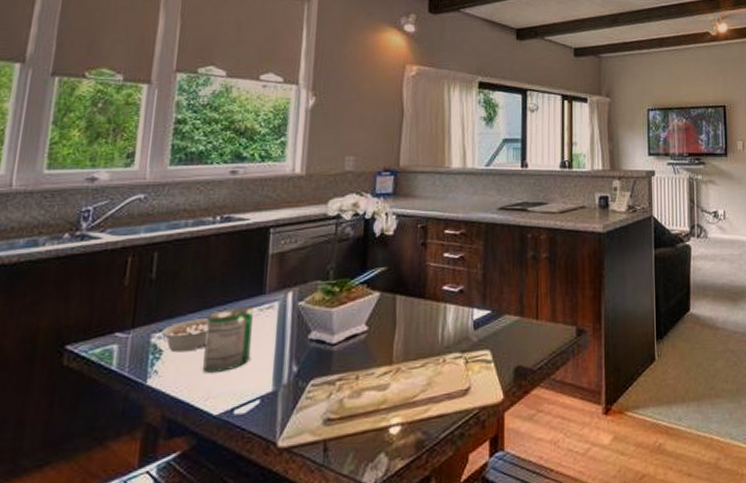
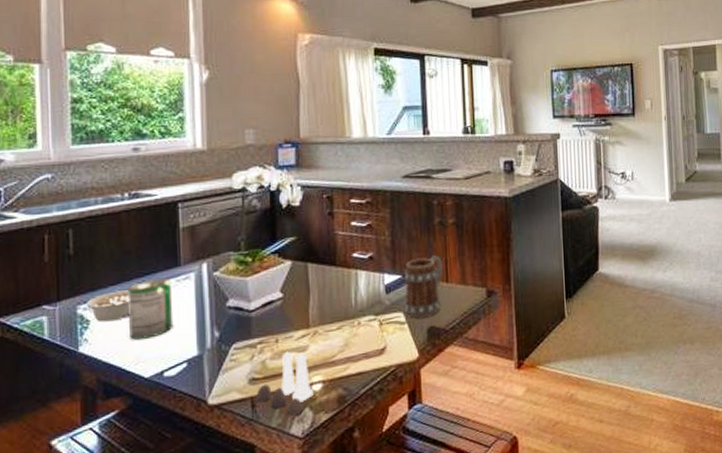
salt and pepper shaker set: none [328,389,391,462] -> present [255,351,314,416]
mug: none [491,291,533,356] -> present [403,255,443,318]

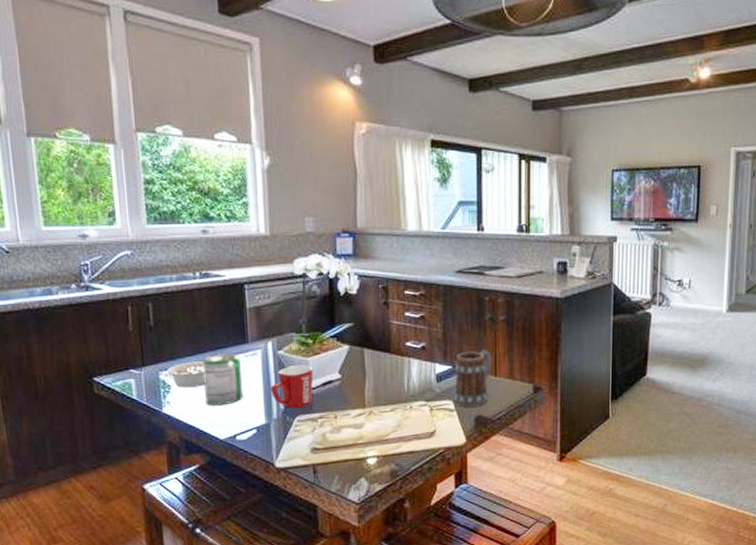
mug: none [205,285,253,336] -> present [271,365,314,409]
salt and pepper shaker set: present [255,351,314,416] -> none [316,427,369,484]

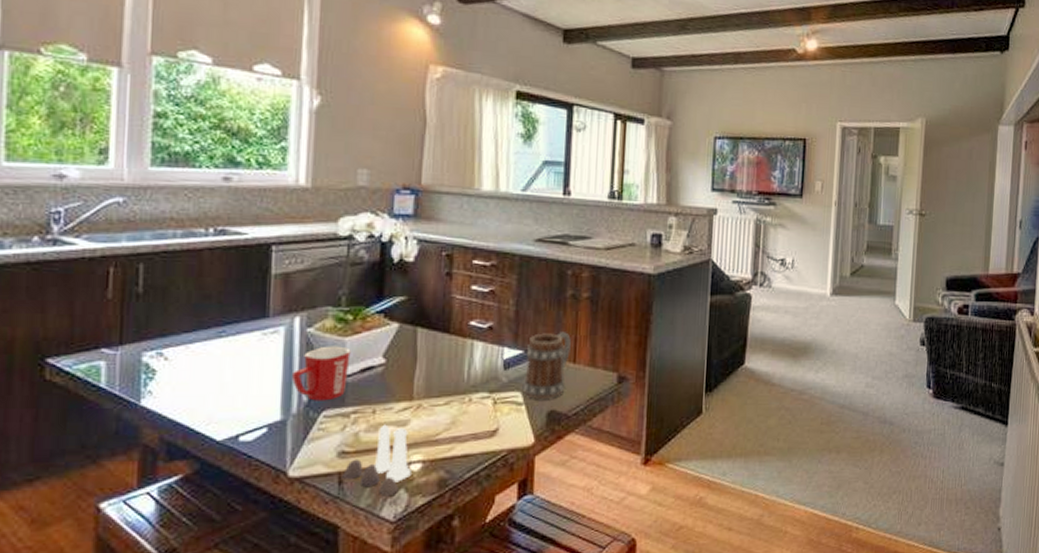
legume: present [166,361,206,388] -> none [153,339,207,374]
can: present [203,353,244,405] -> none [202,330,256,396]
salt and pepper shaker set: none [316,427,369,484] -> present [342,424,411,497]

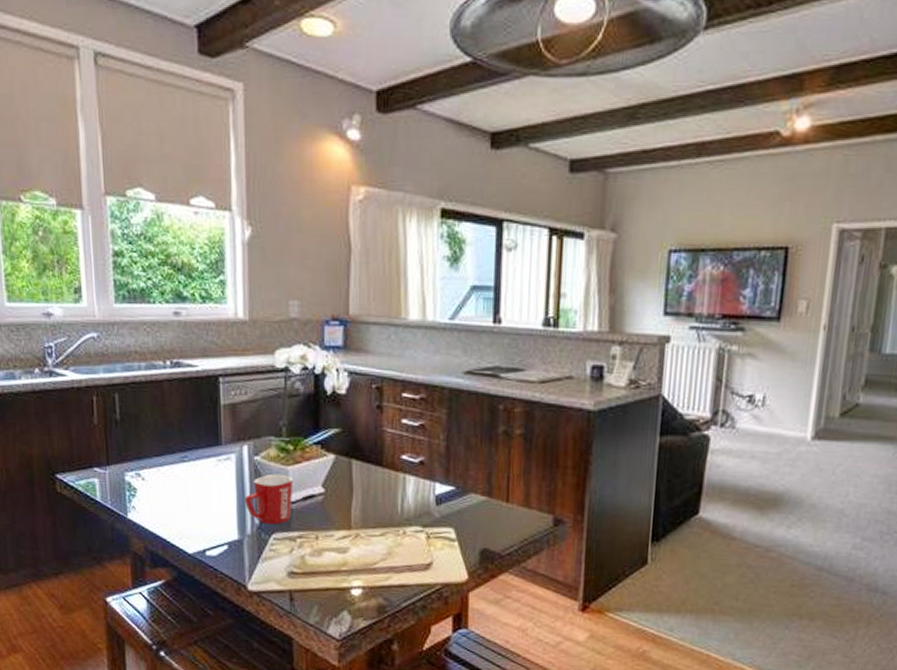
salt and pepper shaker set: present [342,424,411,497] -> none [293,550,353,617]
mug: present [522,332,571,399] -> none [455,469,504,537]

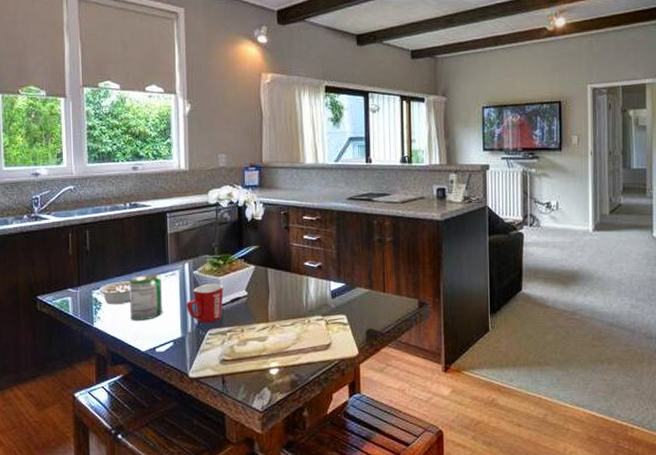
legume: none [132,462,174,493] -> present [98,281,131,305]
can: none [172,455,215,515] -> present [130,274,163,321]

